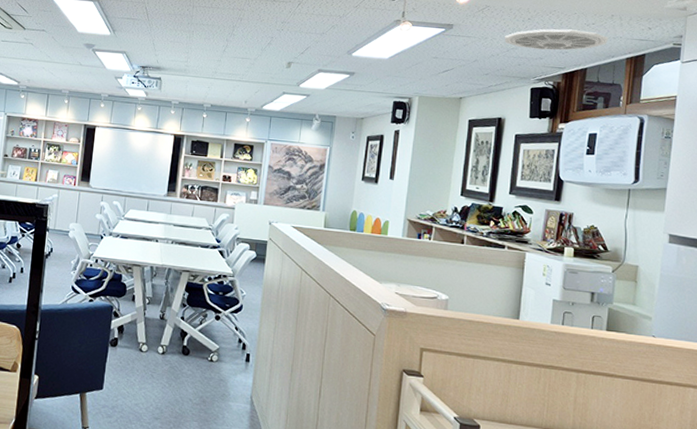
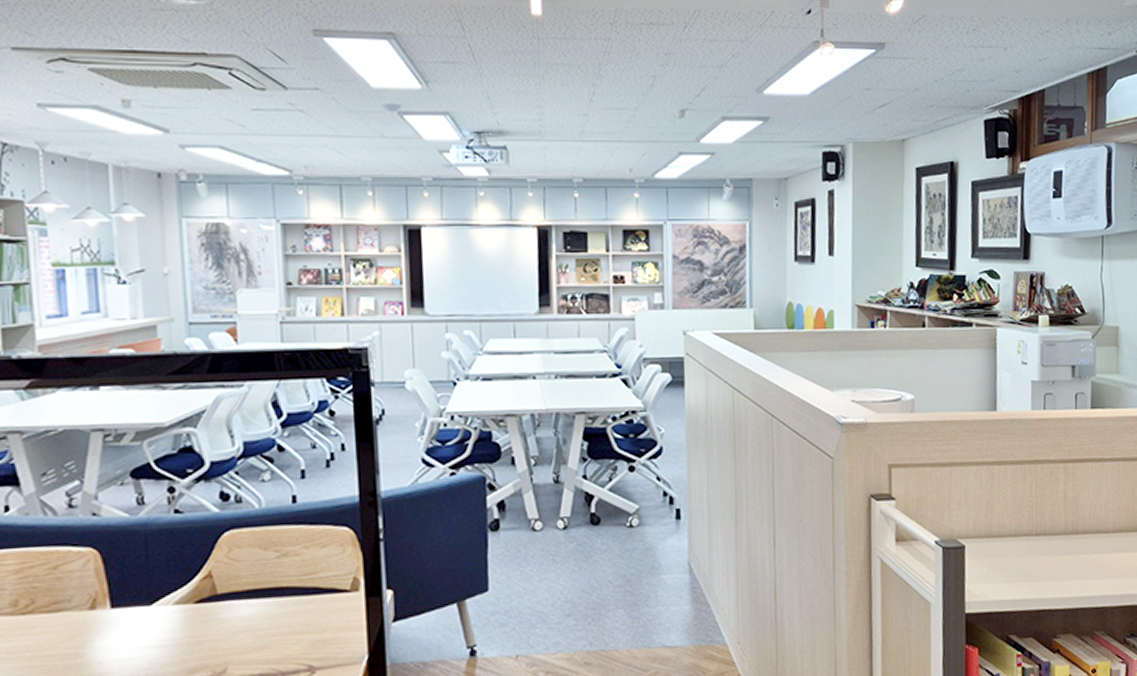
ceiling vent: present [505,29,609,51] -> none [948,40,1066,69]

